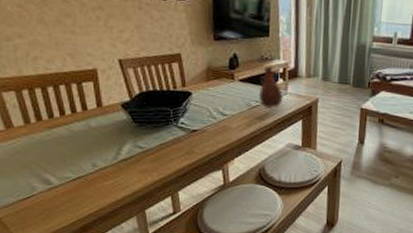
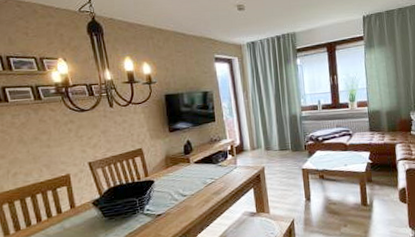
vase: present [258,66,283,110] -> none [212,146,234,184]

